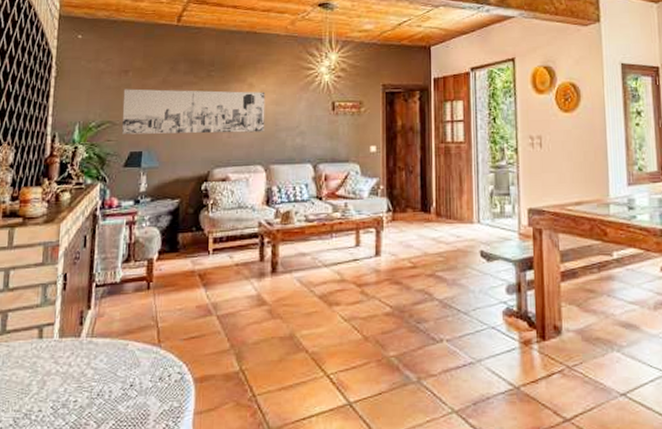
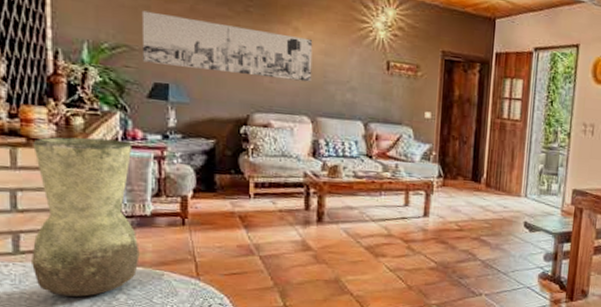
vase: none [15,210,109,375] -> present [31,137,140,297]

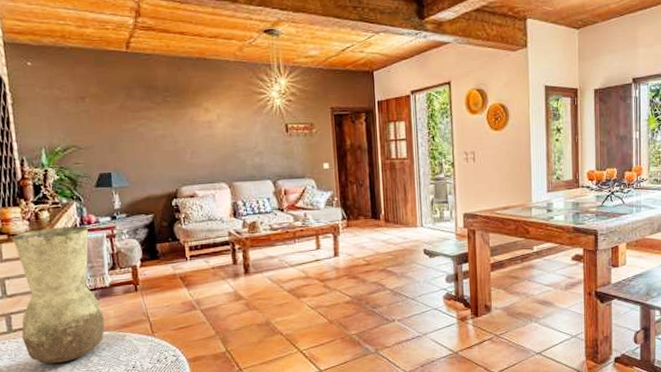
wall art: present [141,10,313,82] -> none [83,114,225,158]

